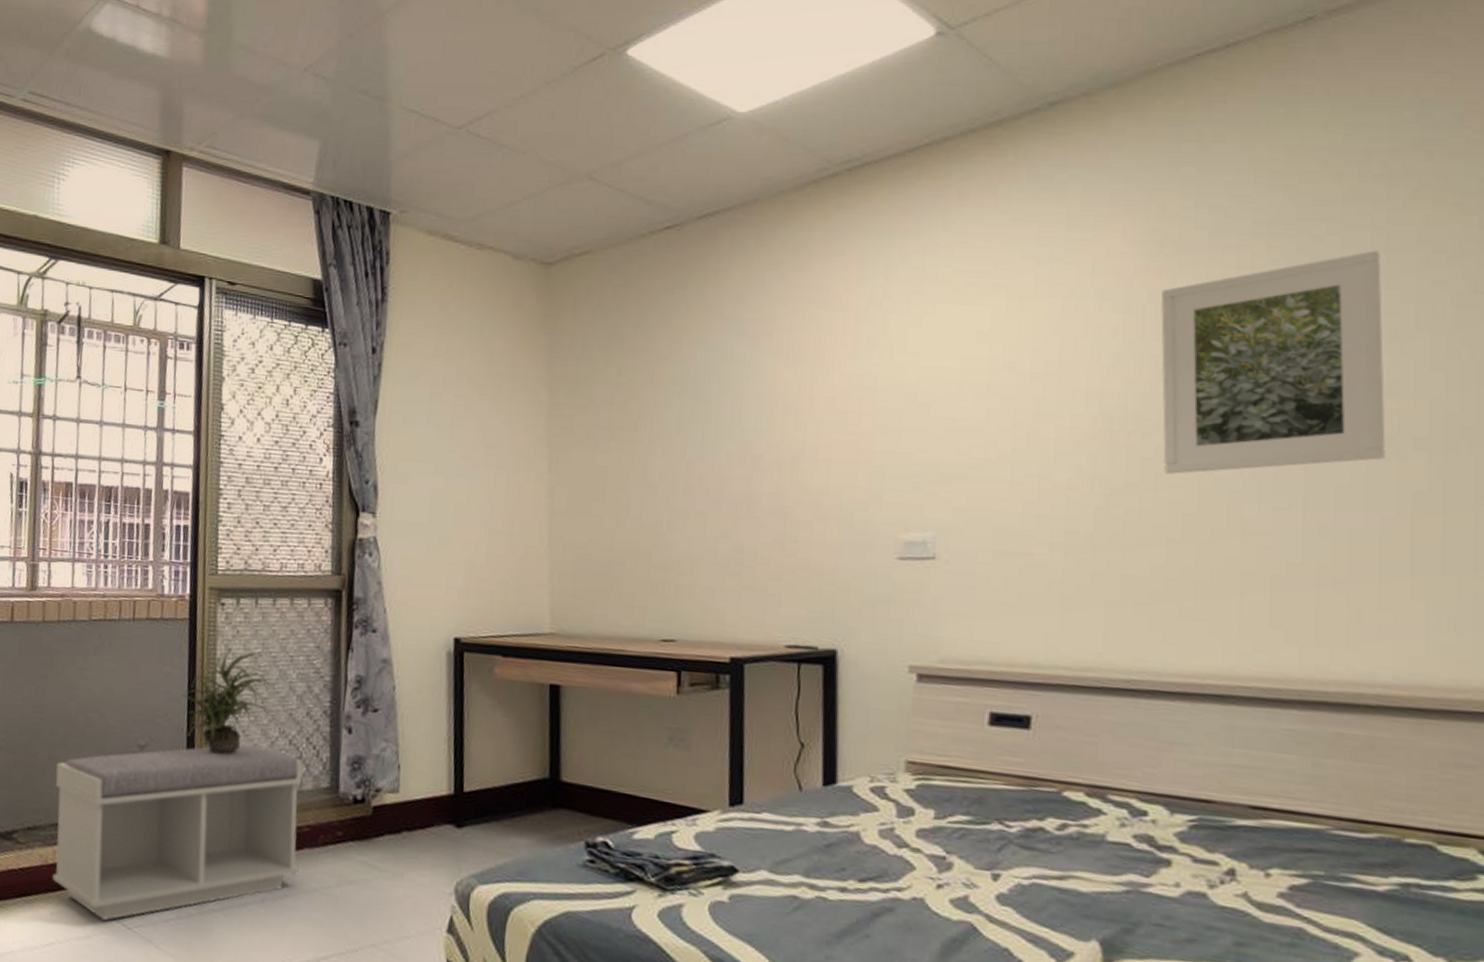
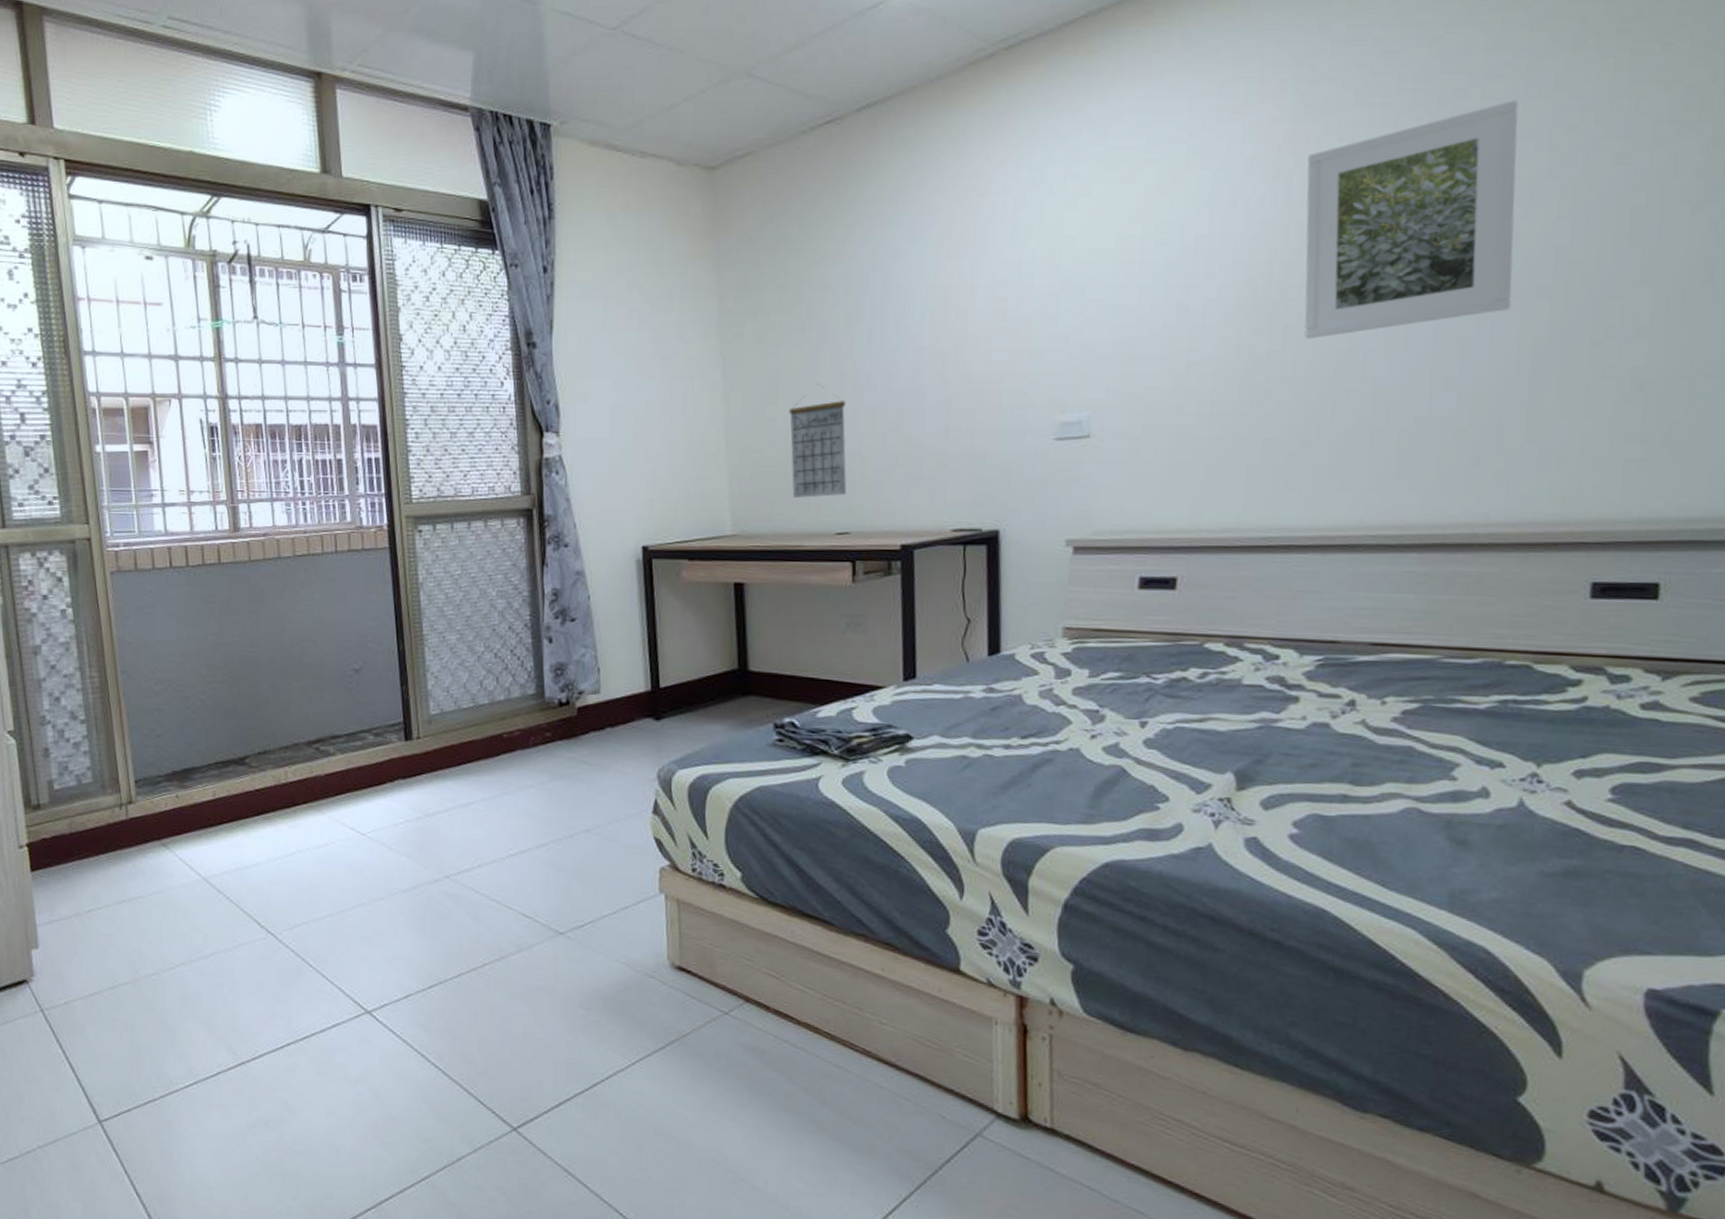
bench: present [52,744,303,921] -> none [279,660,514,830]
potted plant: present [181,648,272,754] -> none [389,572,474,671]
calendar: none [615,483,676,601] -> present [788,384,847,498]

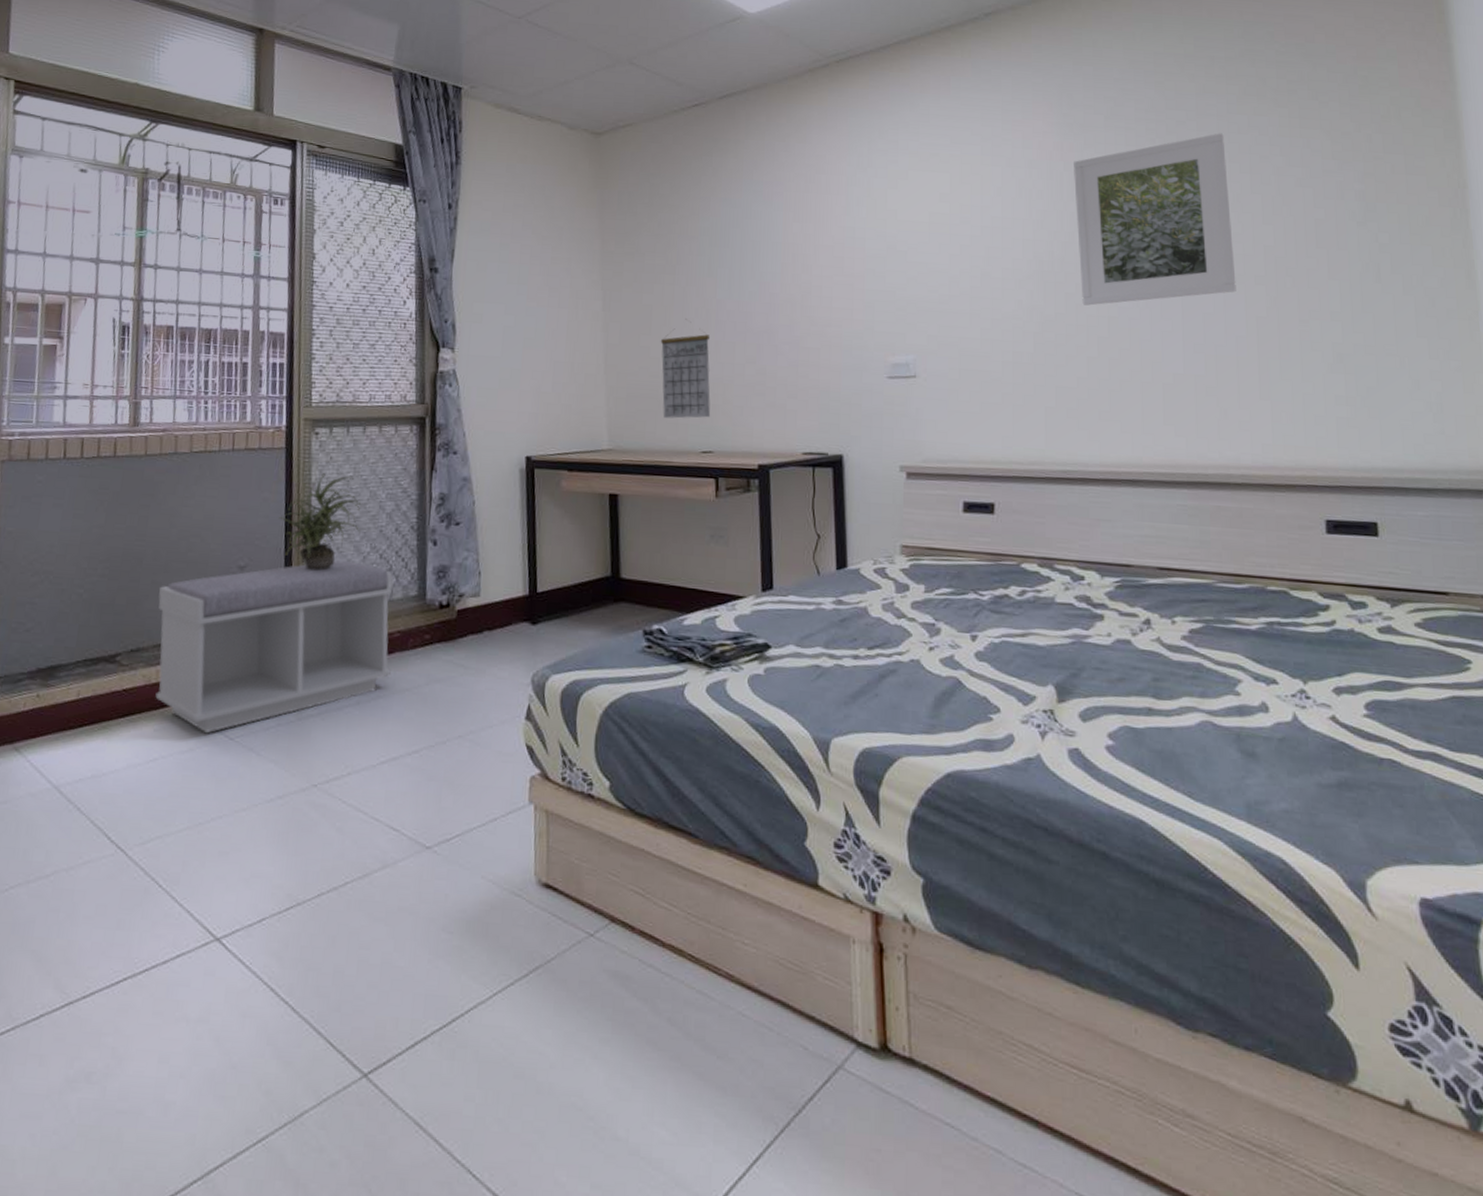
bench: none [279,660,514,830] -> present [155,560,393,734]
potted plant: none [389,572,474,671] -> present [278,473,363,571]

